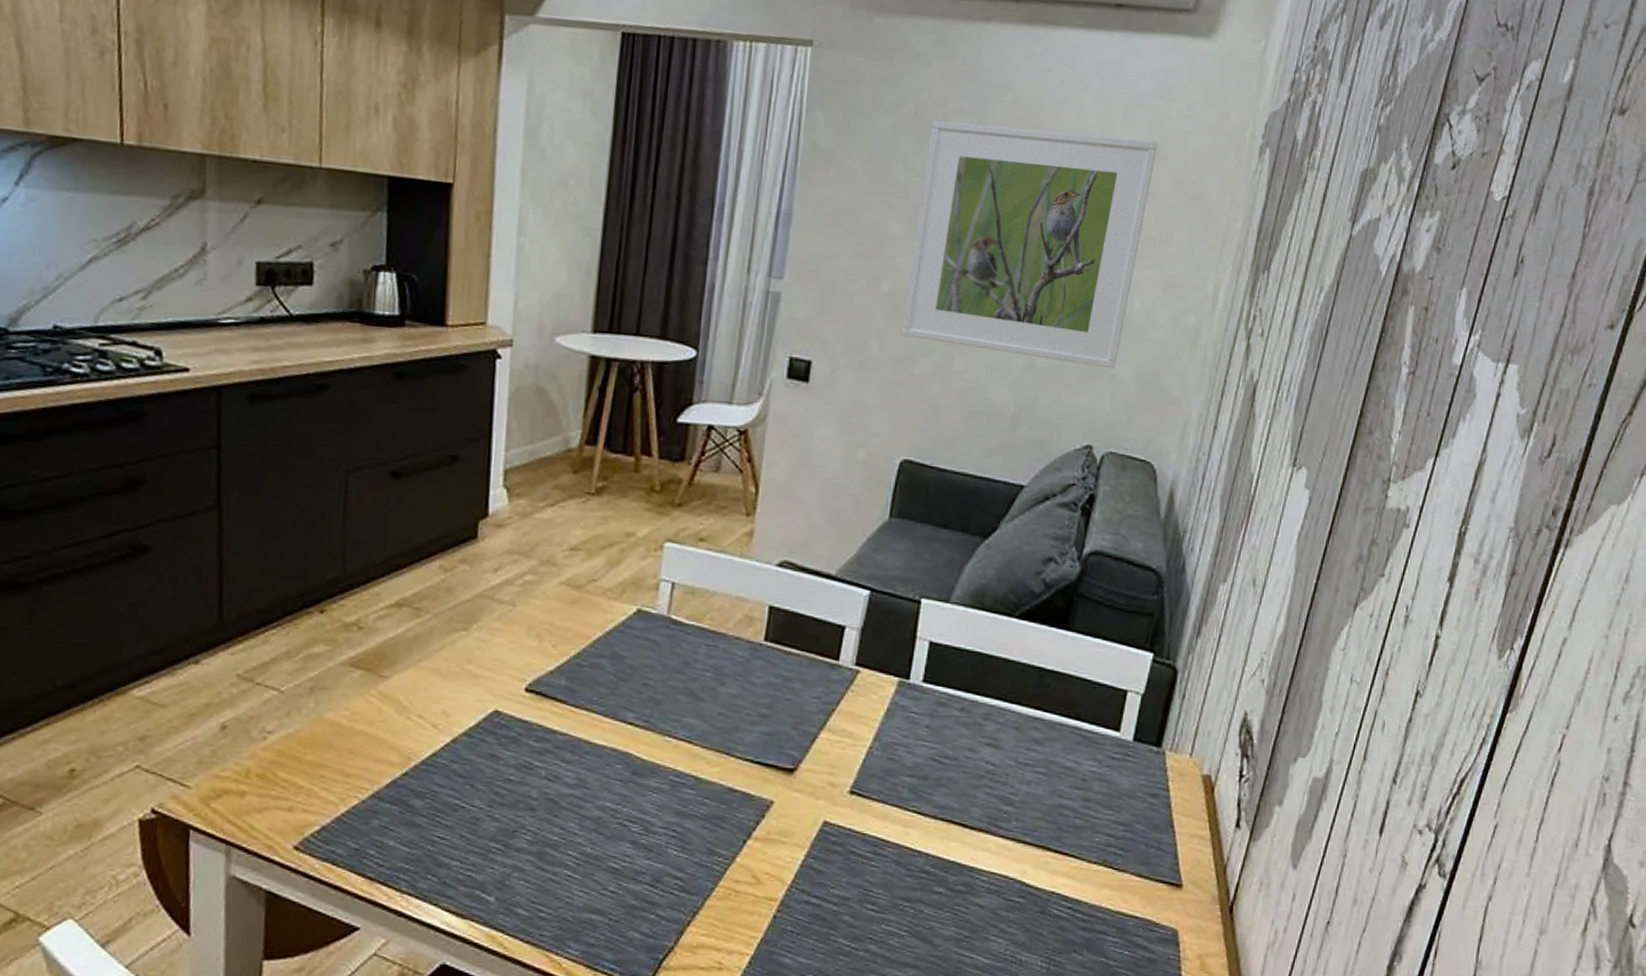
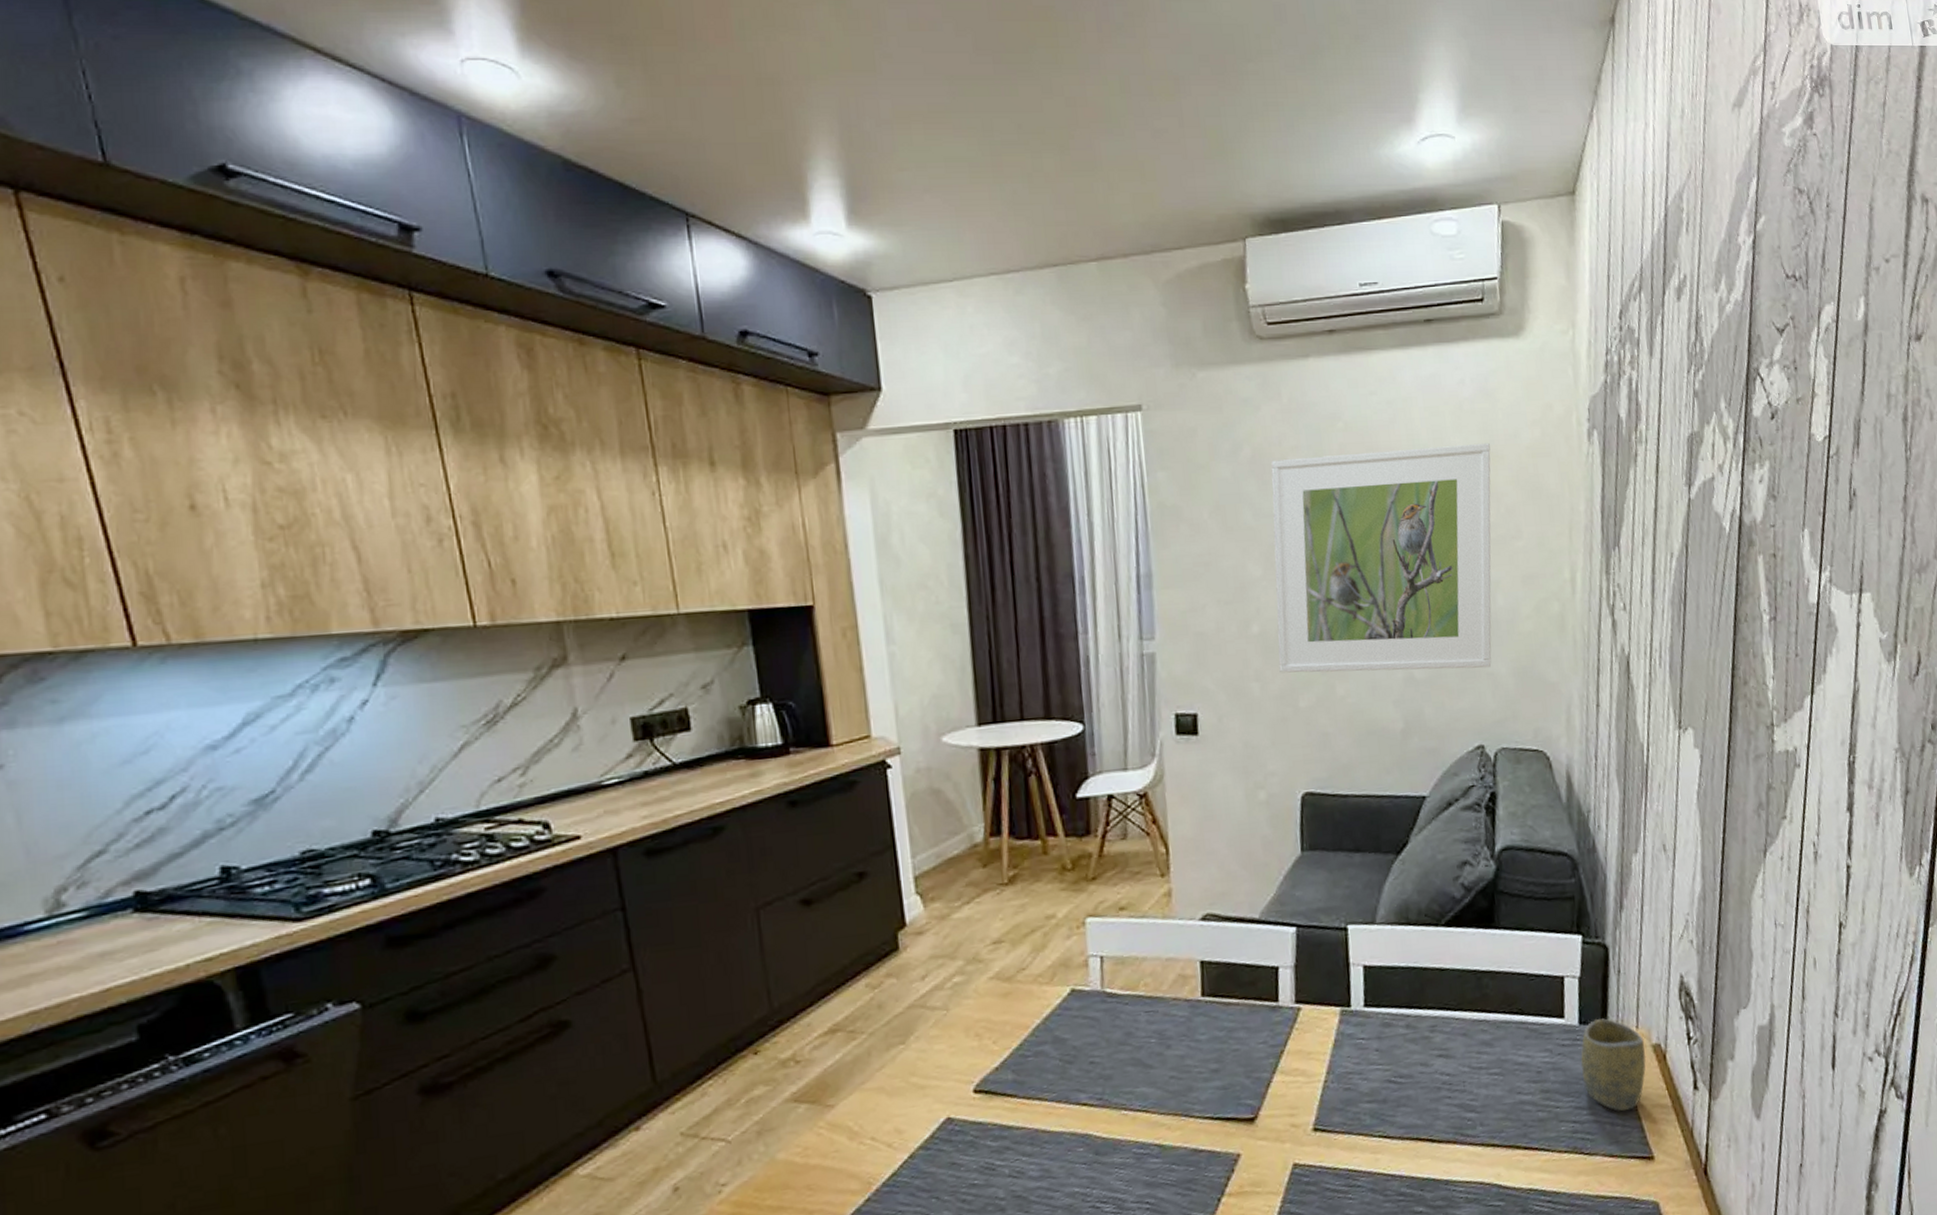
cup: none [1125,739,1196,835] -> present [1581,1018,1647,1112]

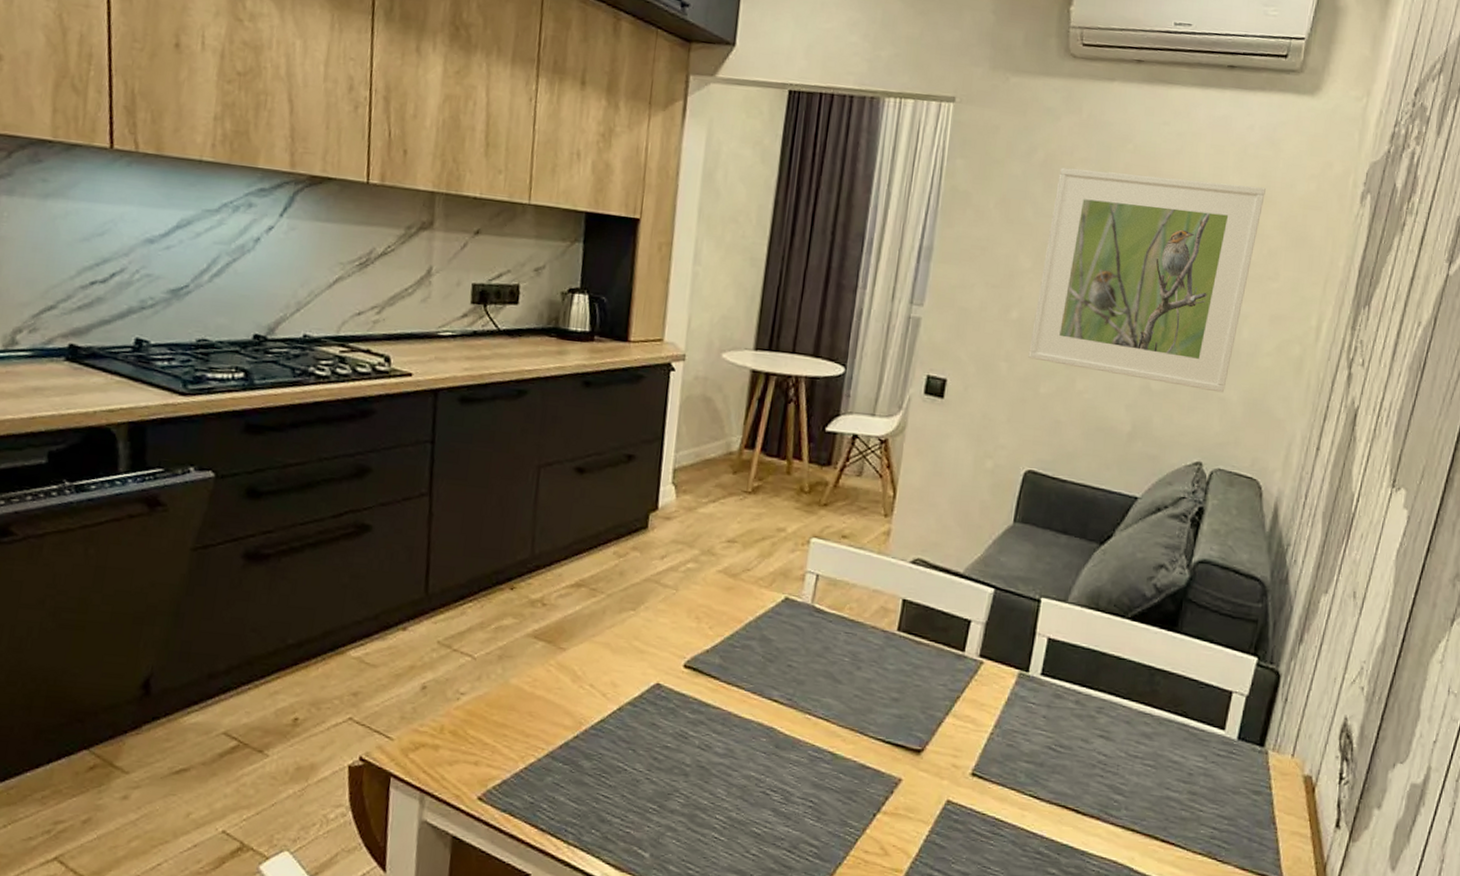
cup: present [1581,1018,1647,1112] -> none [1230,739,1297,831]

